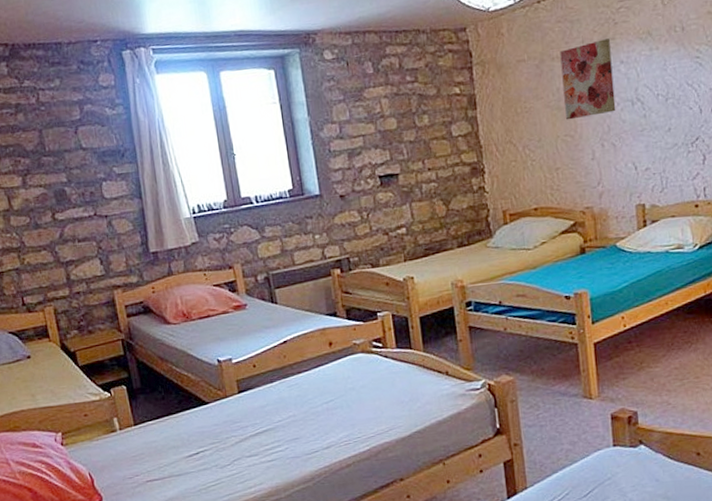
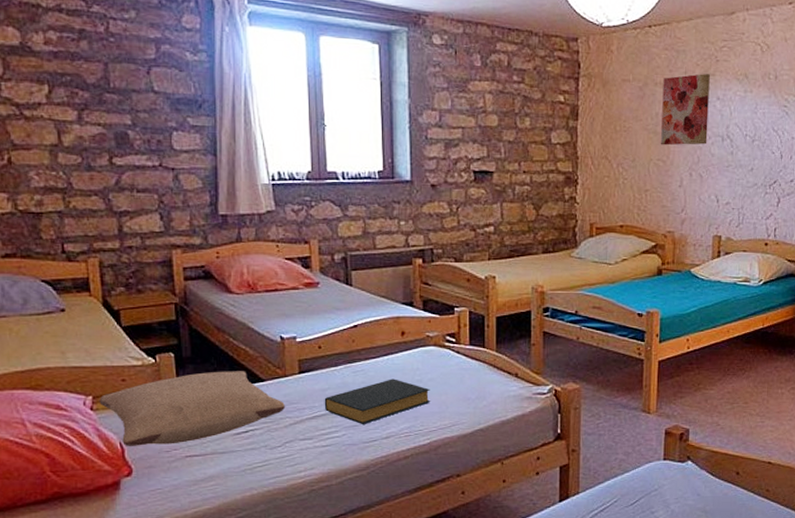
pillow: none [67,396,229,476] -> present [99,371,285,446]
hardback book: none [264,389,366,437] -> present [324,379,431,424]

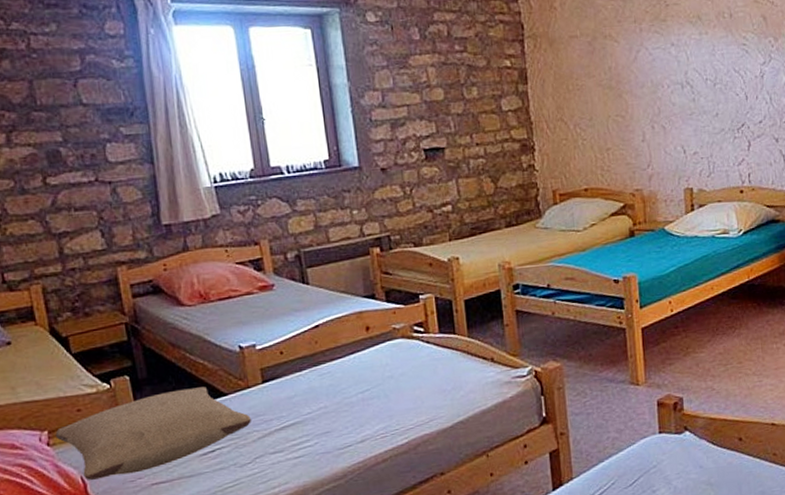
hardback book: present [324,379,431,424] -> none [291,377,405,430]
wall art: present [661,74,710,146] -> none [612,20,666,100]

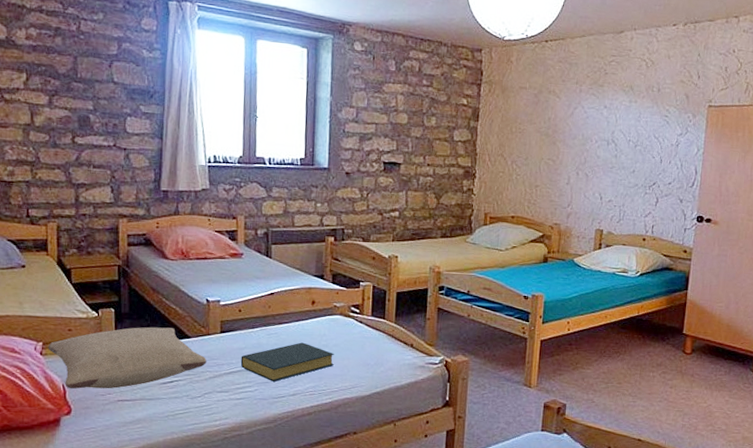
hardback book: none [291,377,405,430] -> present [240,342,335,382]

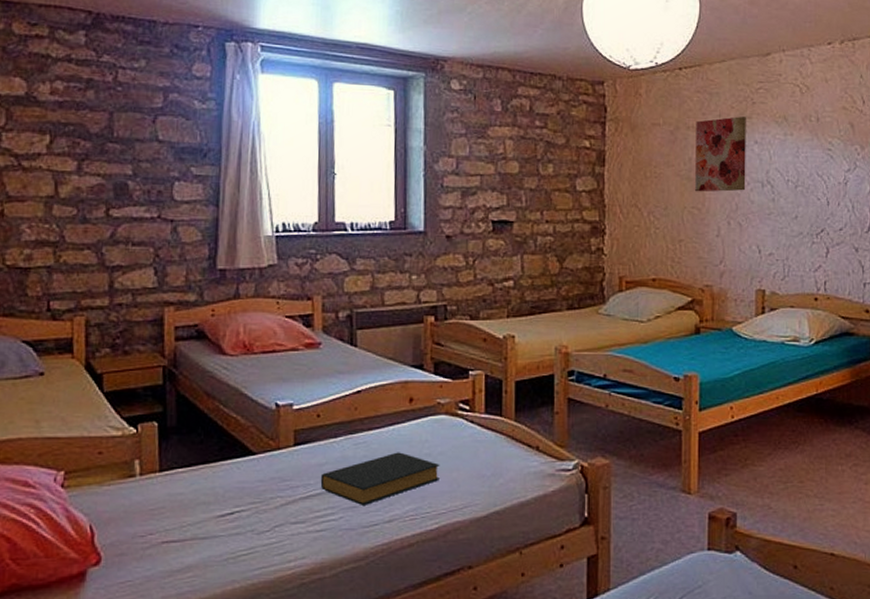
pillow: present [48,327,206,389] -> none [71,443,276,530]
wall art: none [552,84,599,148] -> present [695,116,746,192]

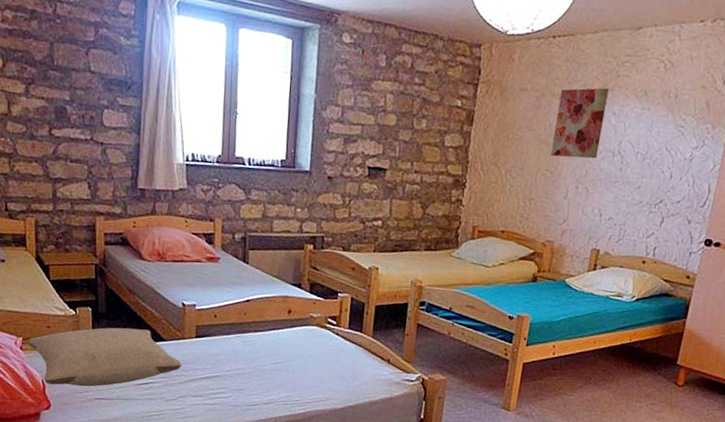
pillow: none [71,443,276,530] -> present [27,327,181,387]
hardback book: present [320,452,441,505] -> none [215,351,309,389]

